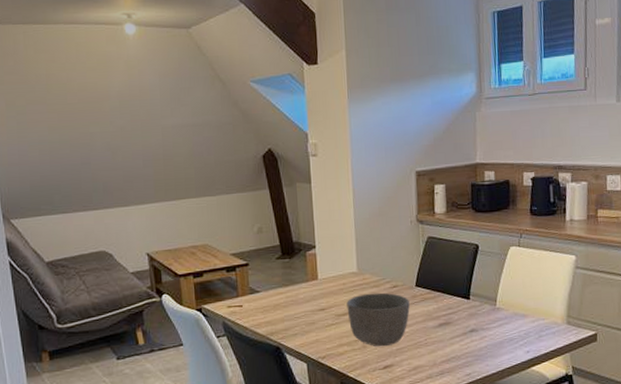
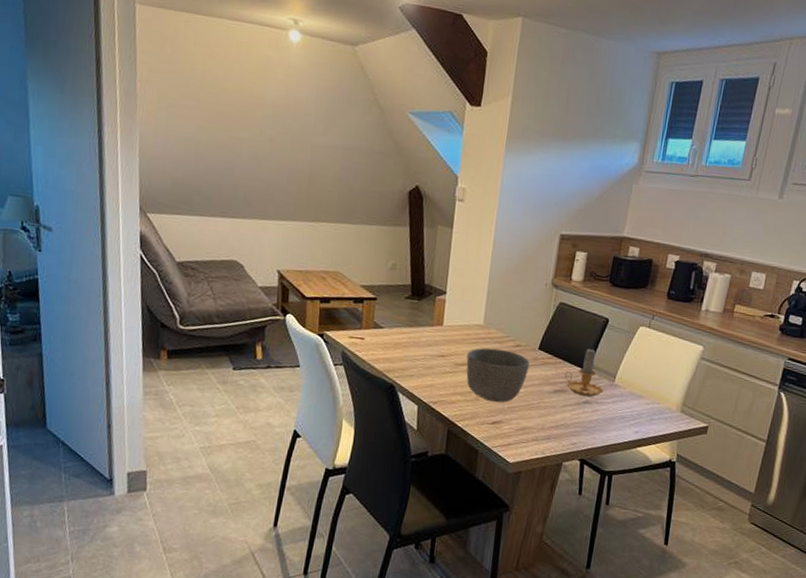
candle: none [446,276,488,325] -> present [564,348,604,397]

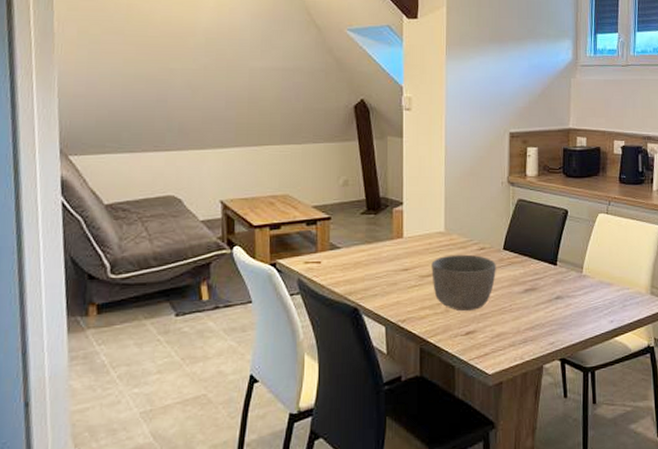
candle: present [564,348,604,397] -> none [533,241,574,292]

